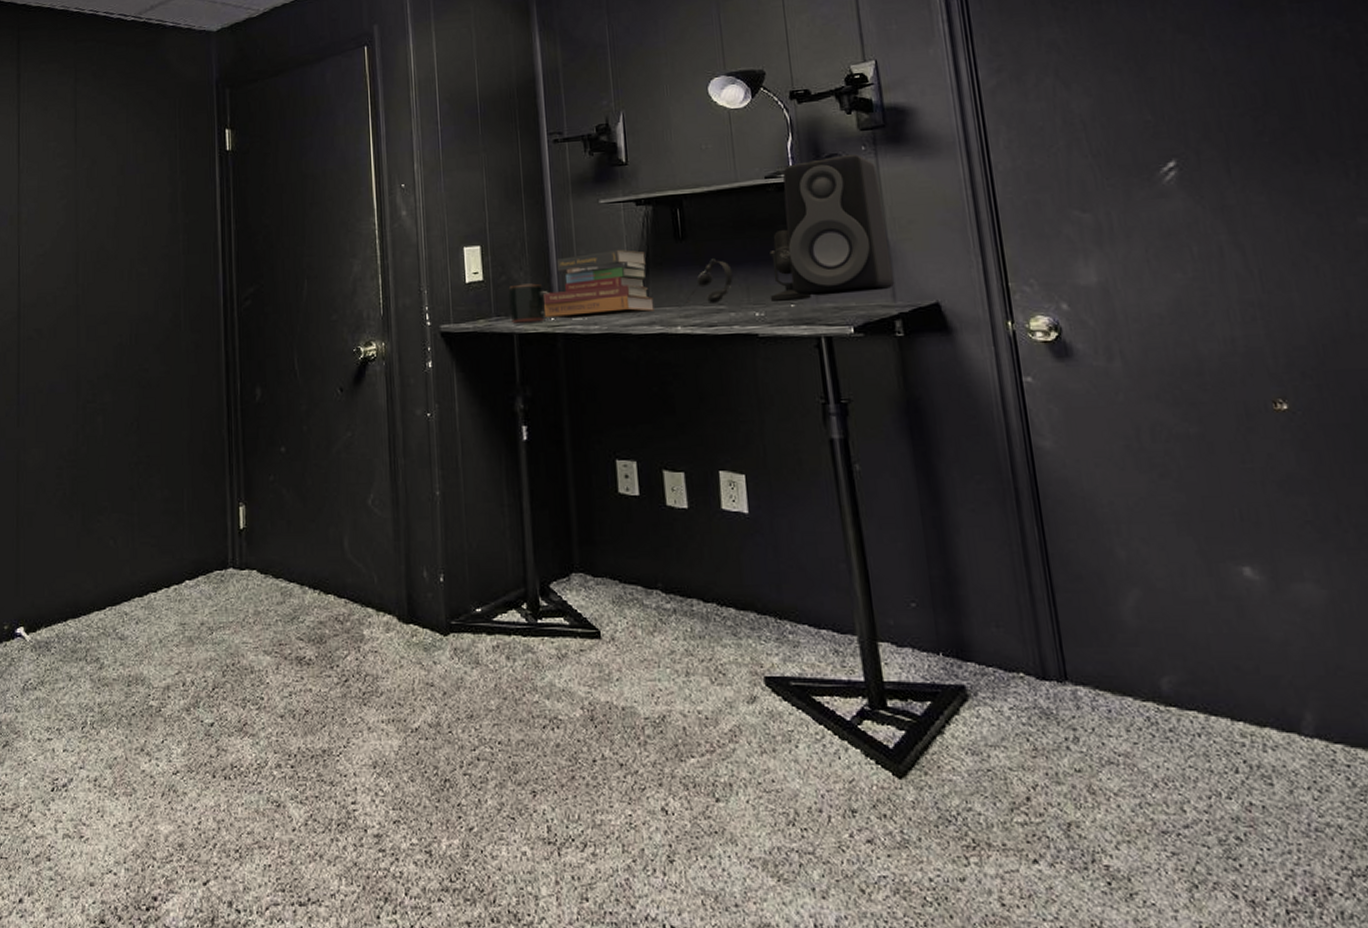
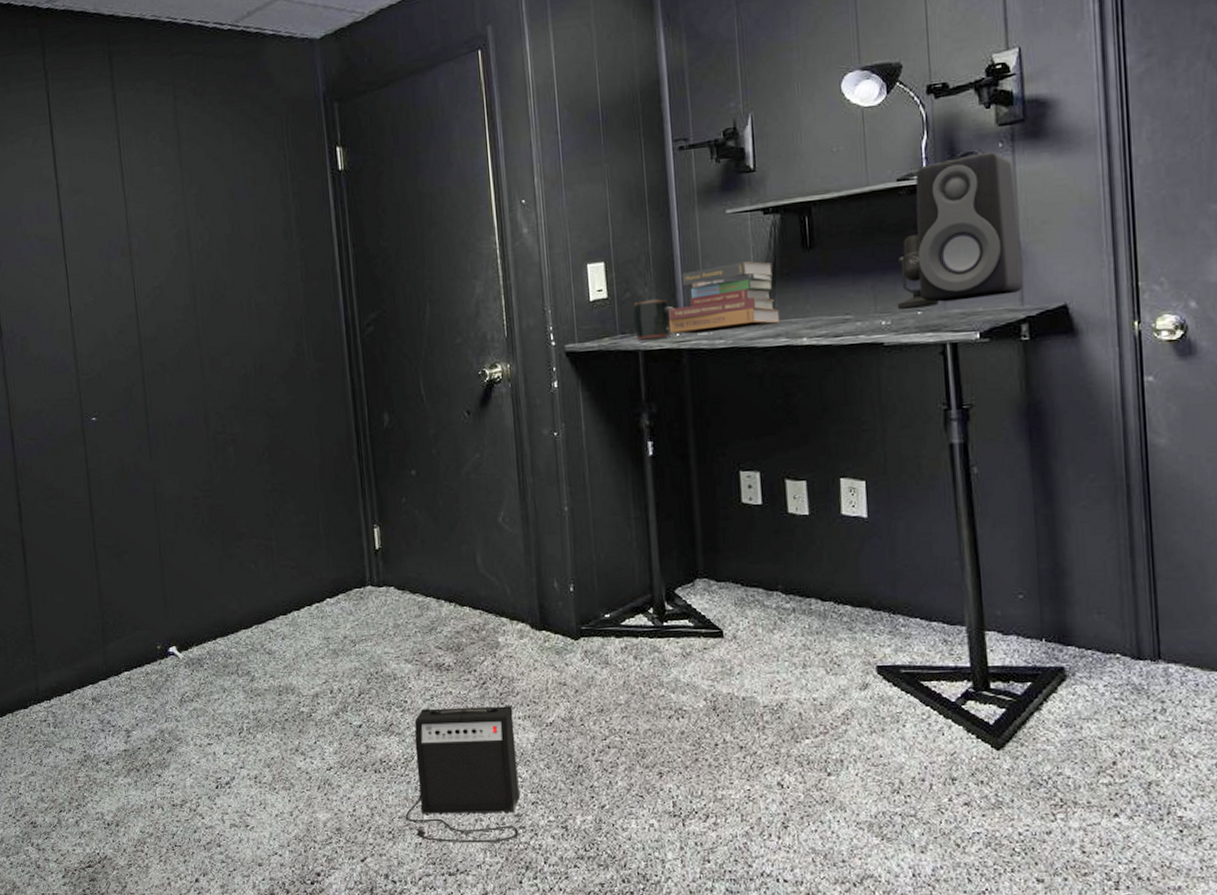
amplifier: none [254,707,382,868] -> present [405,706,521,844]
headphones: present [679,259,733,308] -> none [805,267,861,319]

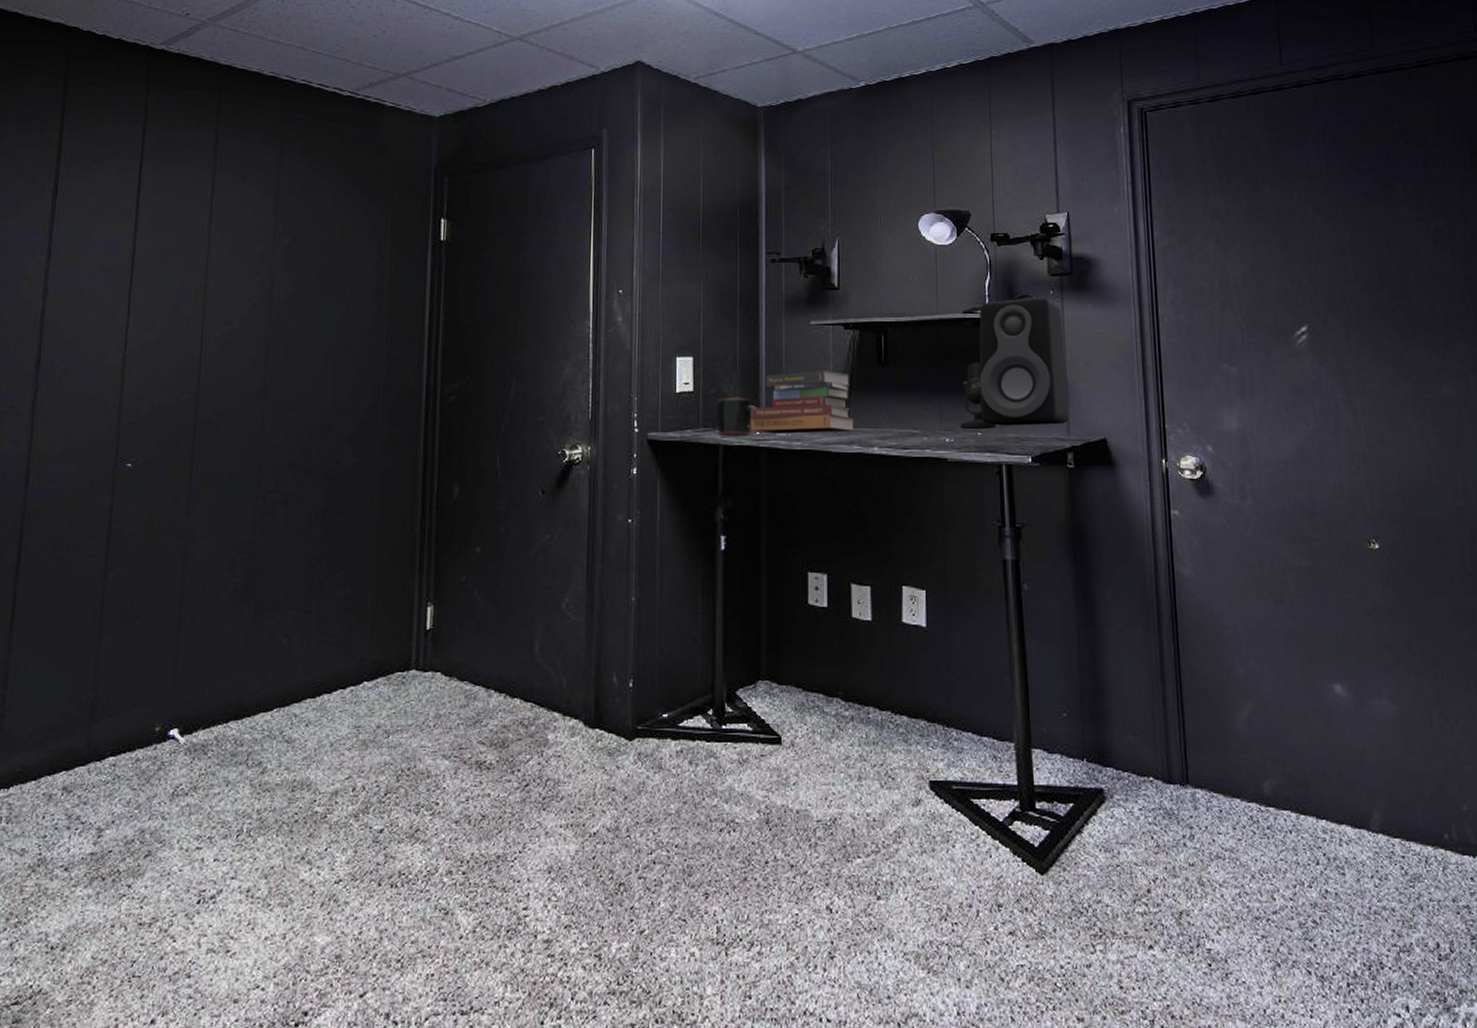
amplifier: present [405,706,521,844] -> none [419,812,555,975]

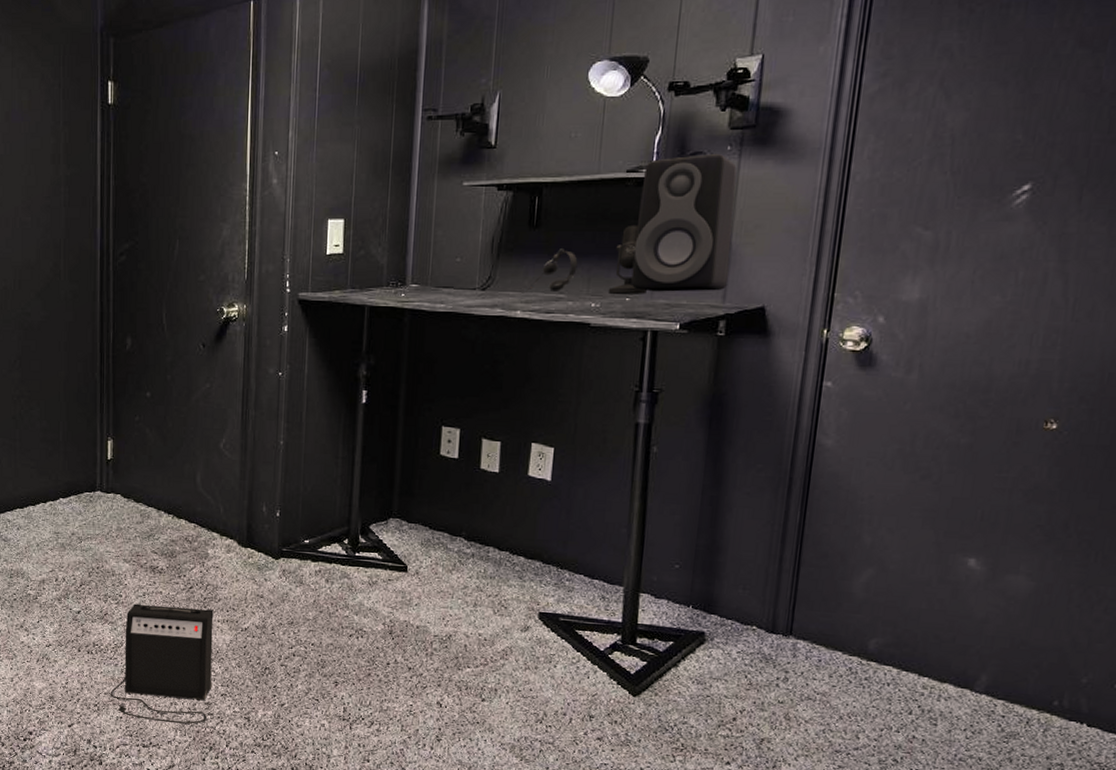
amplifier: none [419,812,555,975] -> present [110,603,214,724]
mug: present [717,397,757,435] -> none [364,259,403,297]
books: present [750,369,854,434] -> none [395,232,499,296]
headphones: none [877,385,928,430] -> present [521,249,578,294]

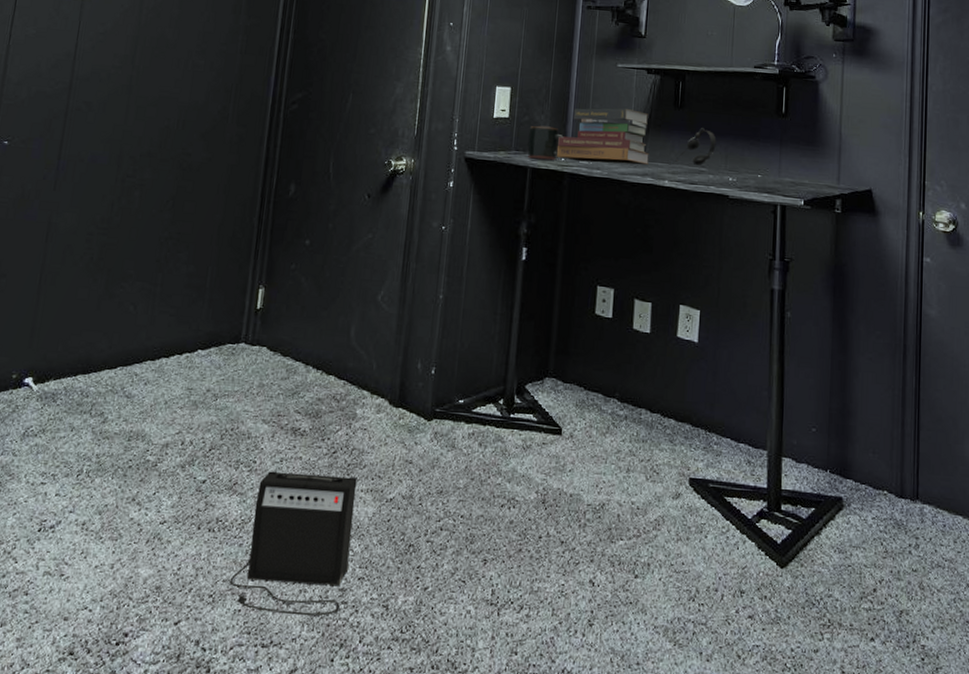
mug: none [364,259,403,297] -> present [527,126,564,161]
books: none [395,232,499,296] -> present [556,108,649,165]
microphone: present [607,226,647,296] -> none [742,113,775,173]
speaker: present [631,154,737,292] -> none [761,59,842,174]

